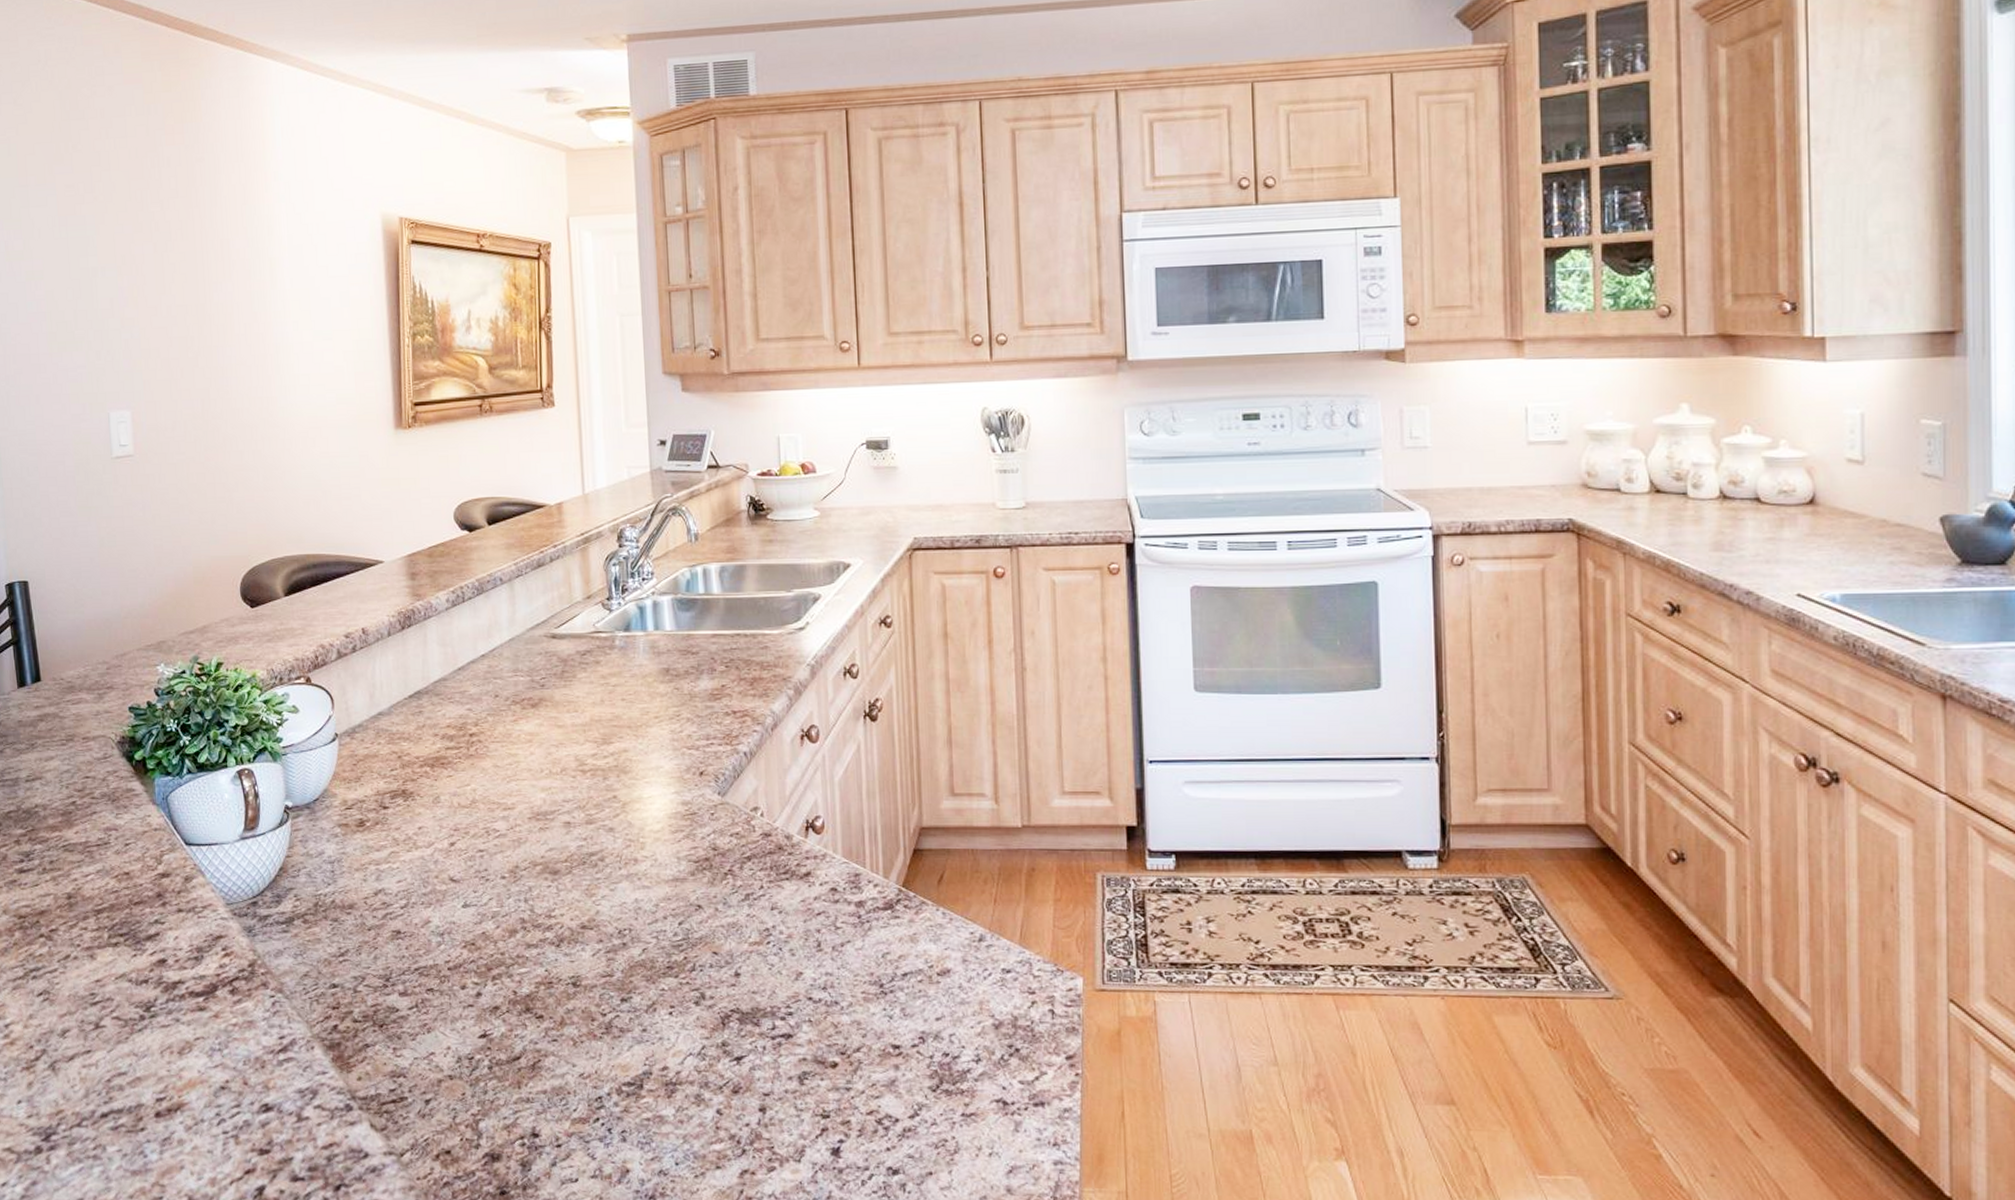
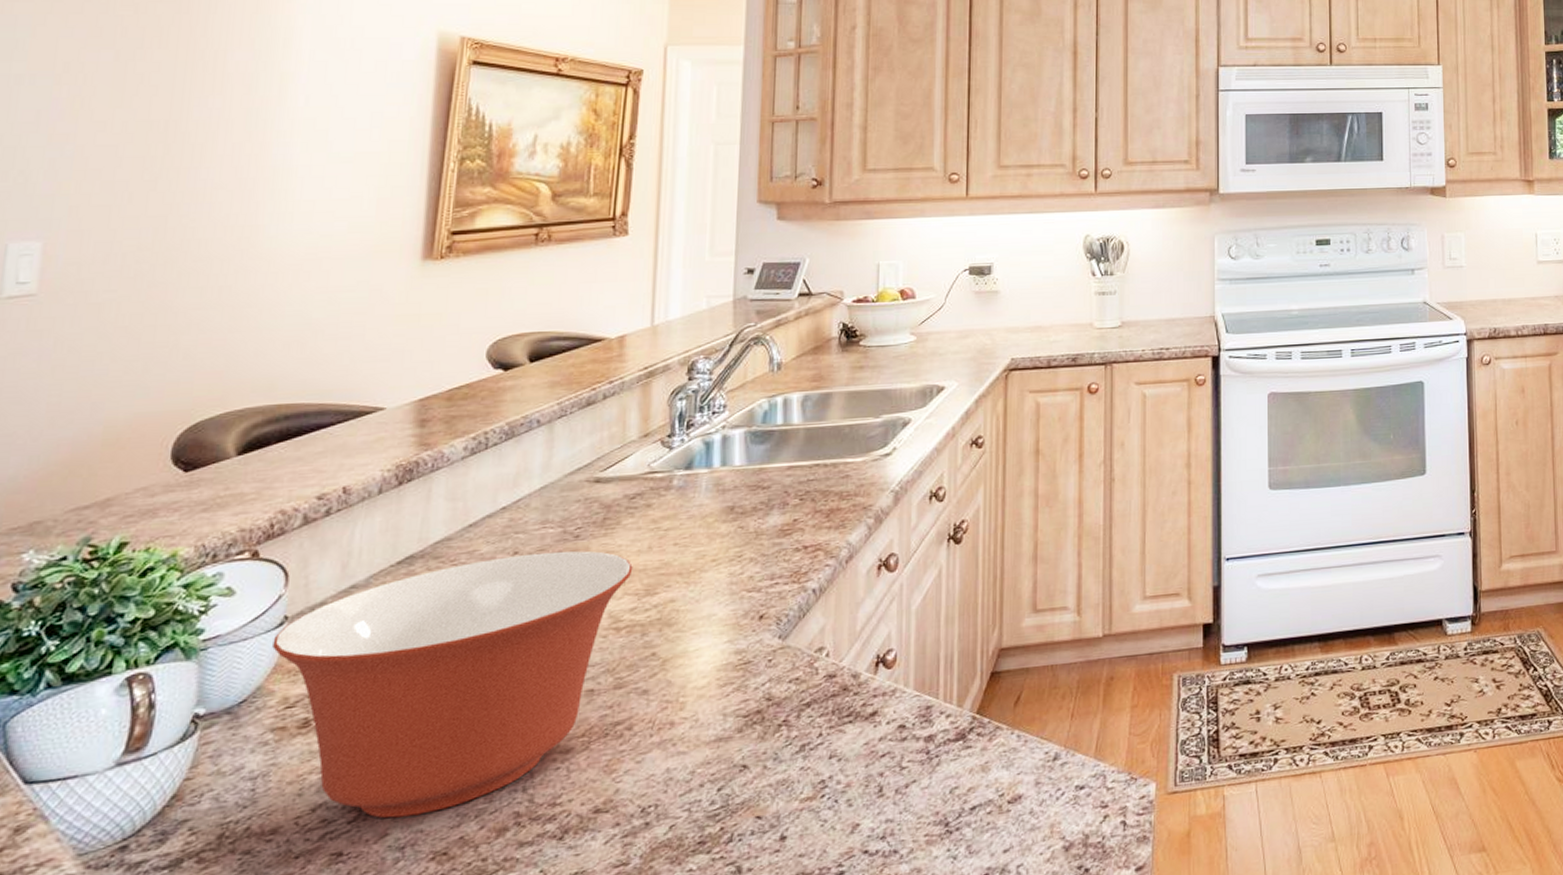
mixing bowl: none [330,697,590,910] -> present [272,551,633,819]

